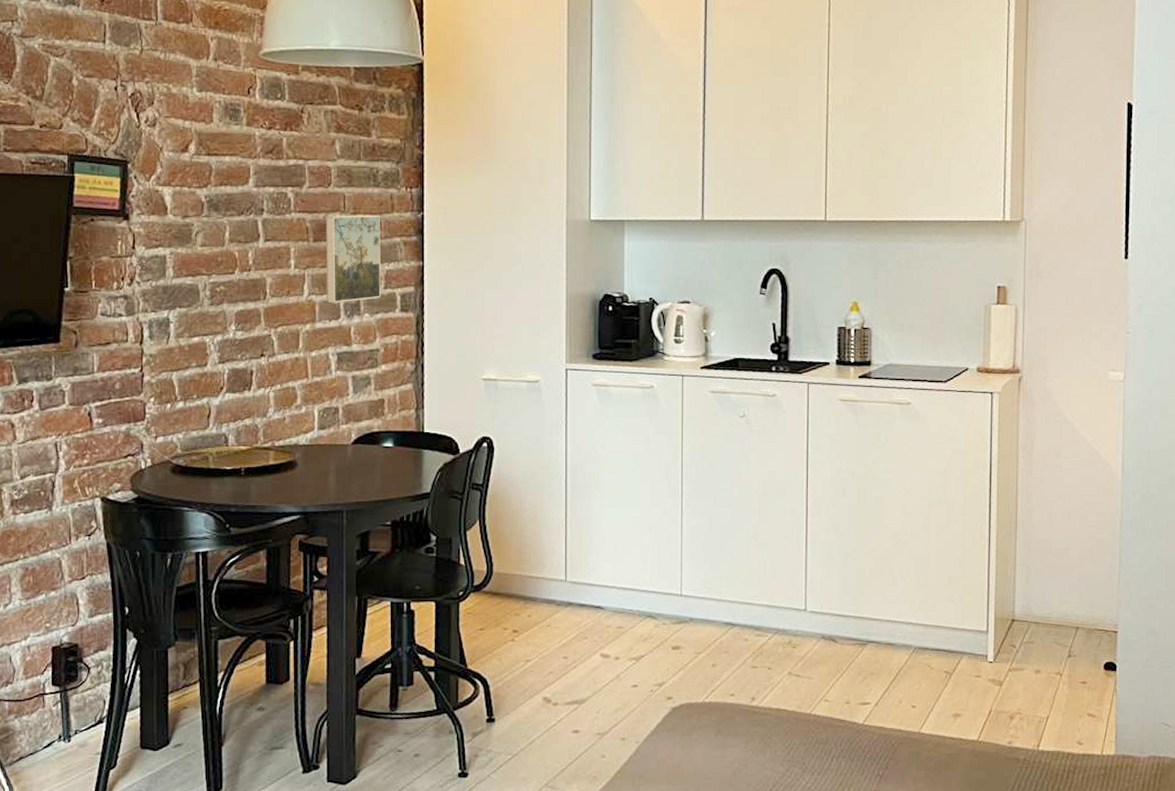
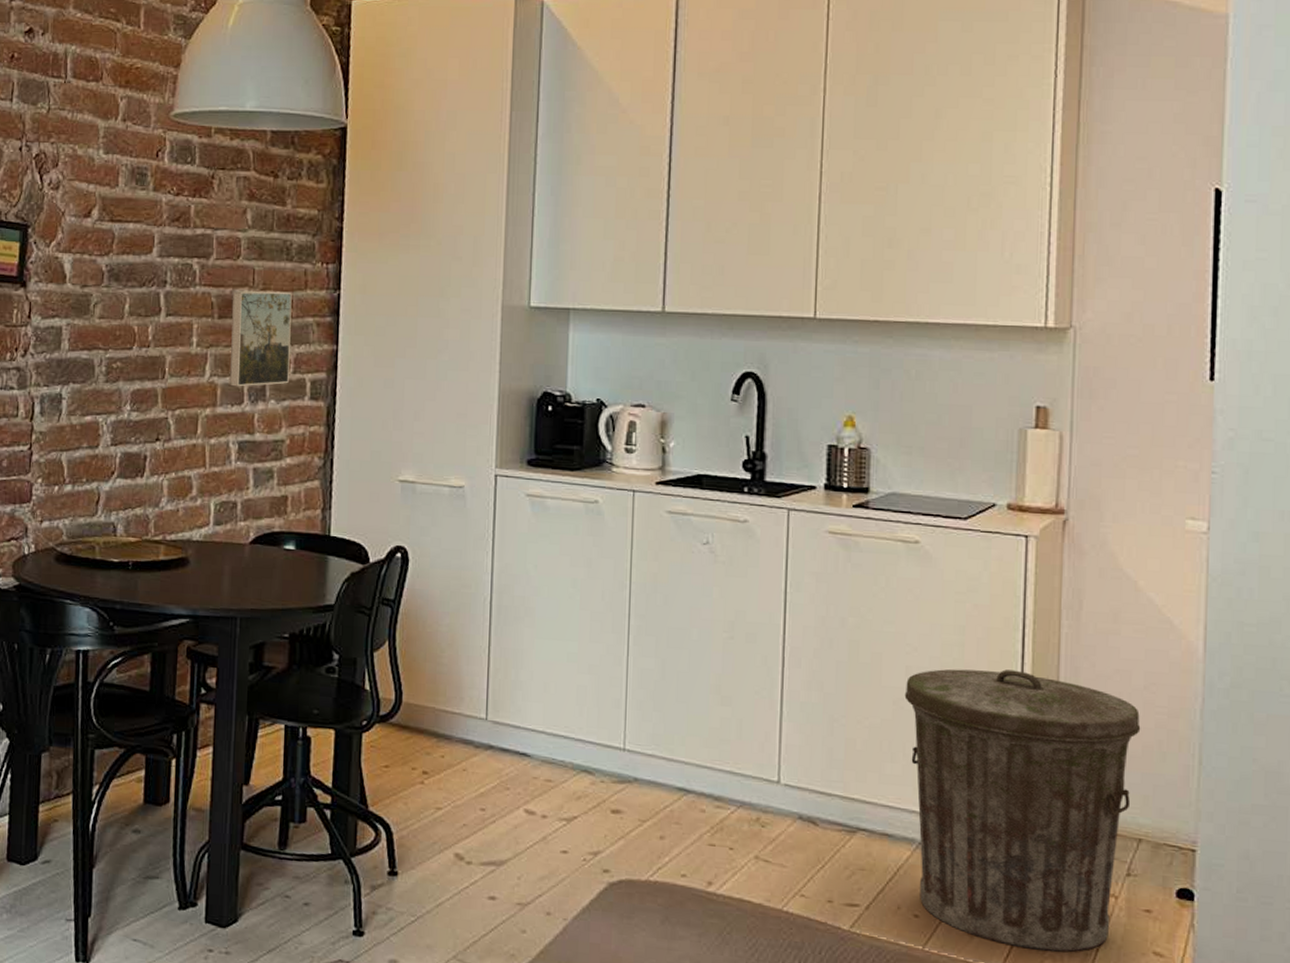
trash can: none [901,502,1077,723] -> present [904,669,1141,952]

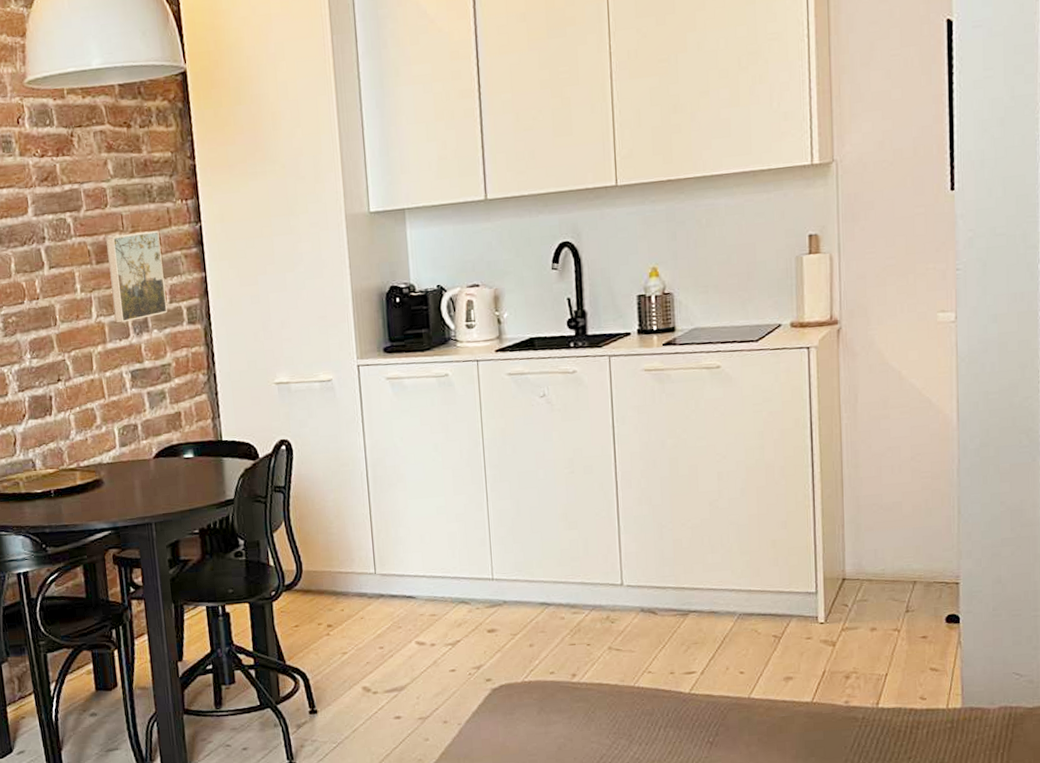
trash can: present [904,669,1141,952] -> none [718,461,910,683]

